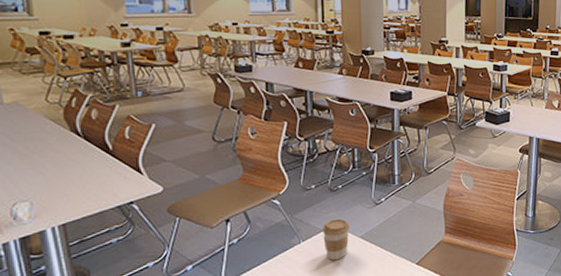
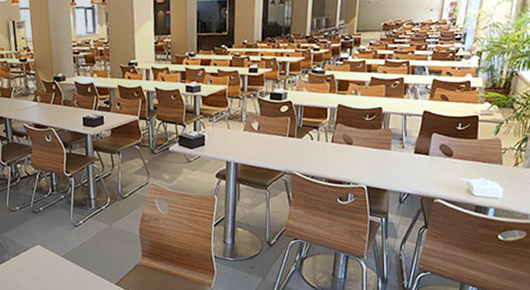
coffee cup: present [323,218,350,260] -> none [28,238,53,276]

